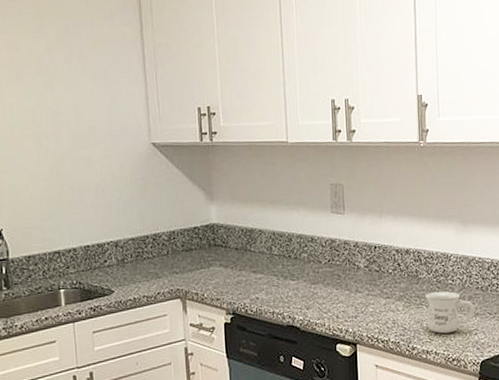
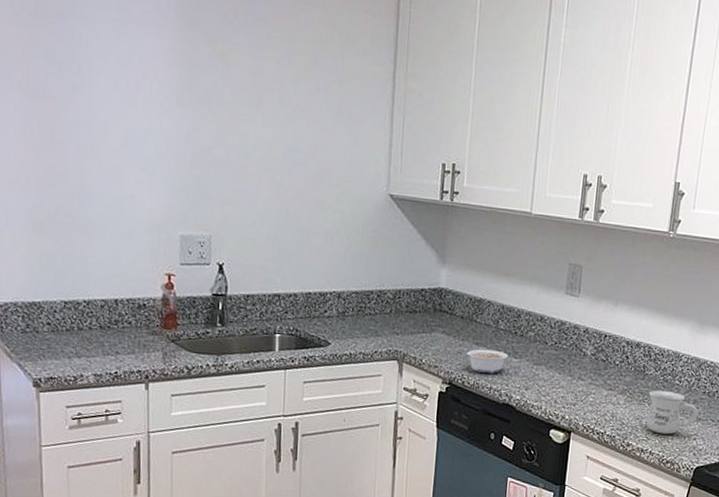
legume: none [241,275,286,299] -> present [462,349,508,373]

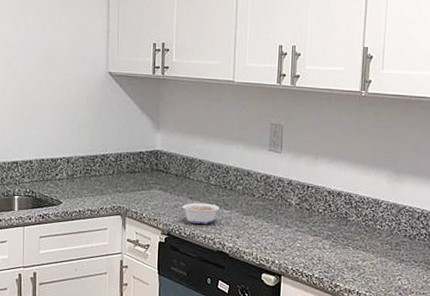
mug: present [647,390,699,435] -> none [352,235,401,276]

